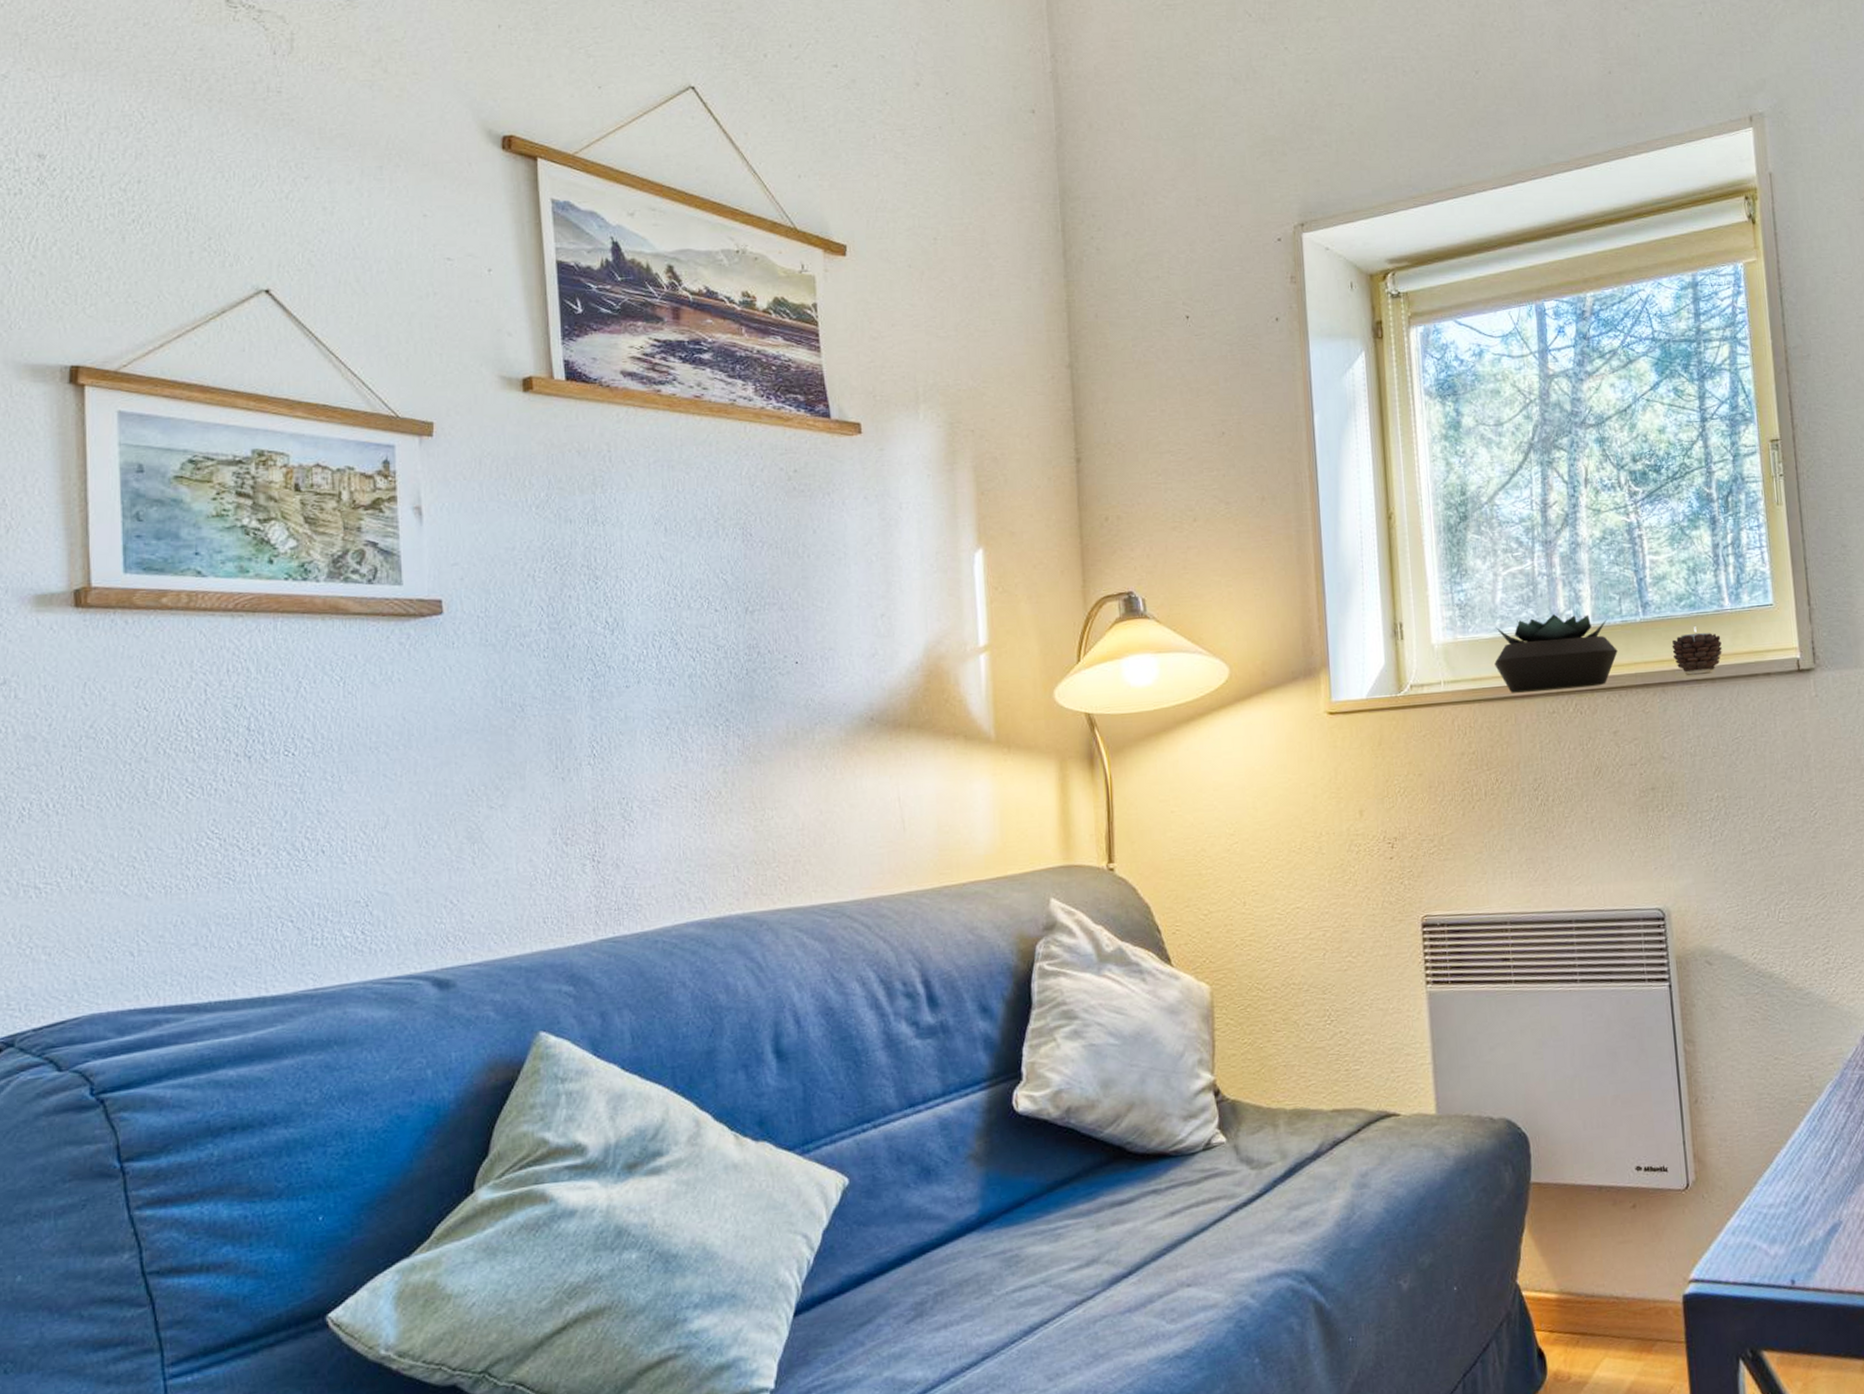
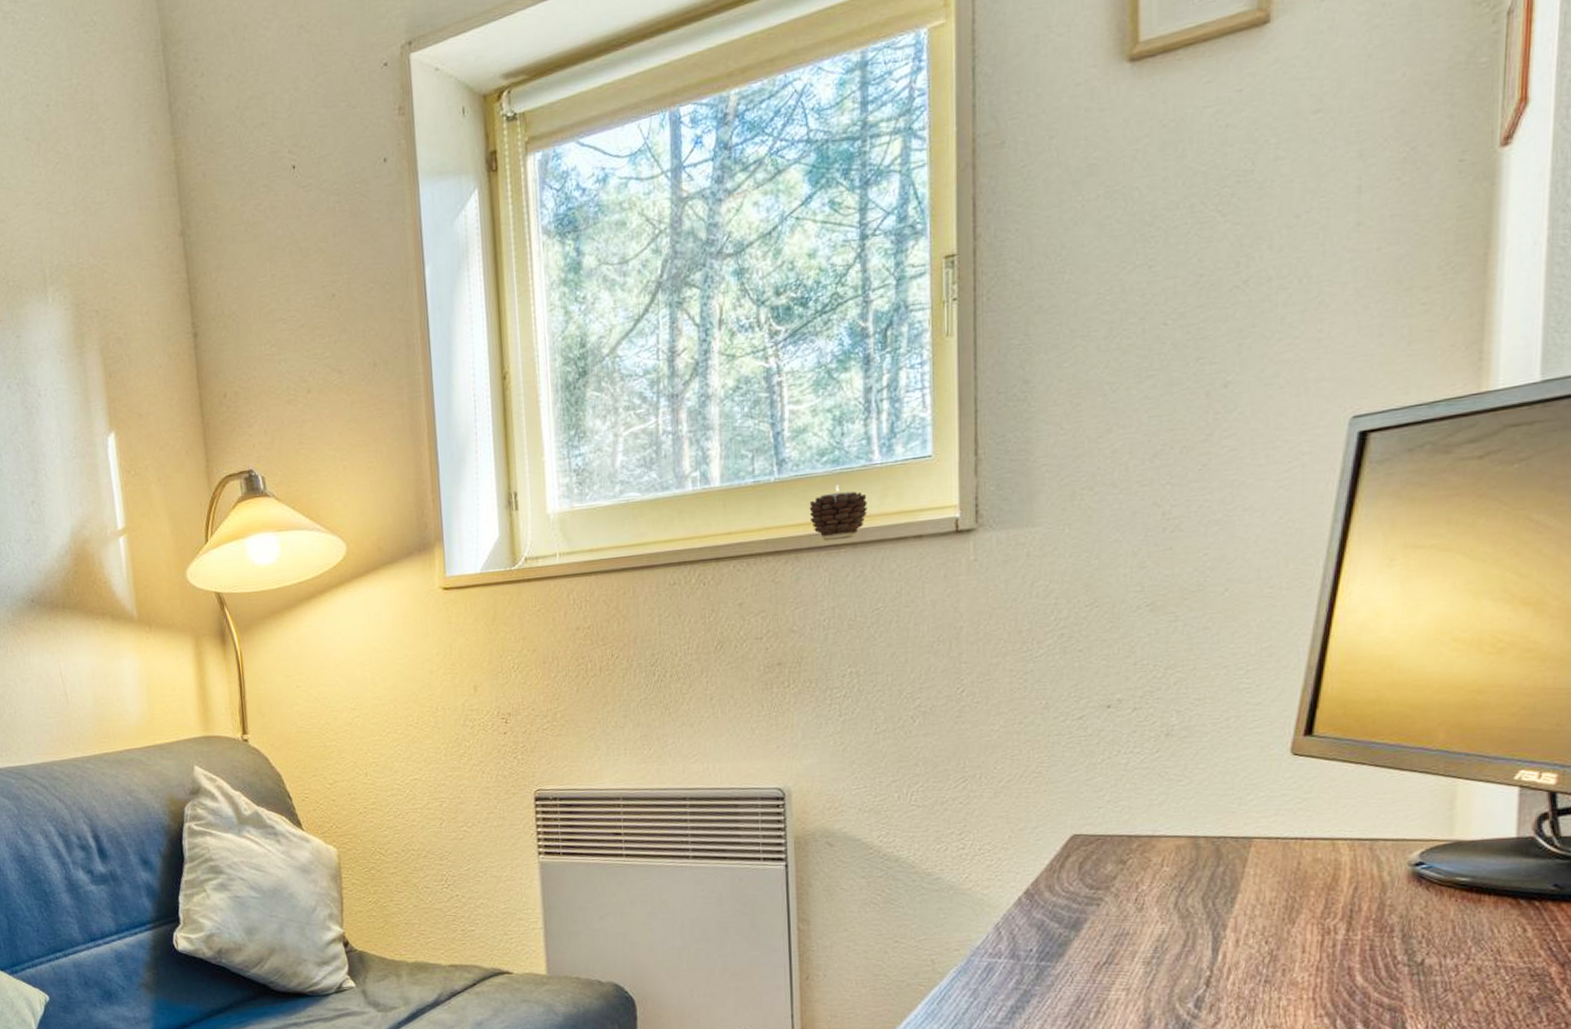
succulent plant: present [1494,614,1618,694] -> none [613,475,748,565]

